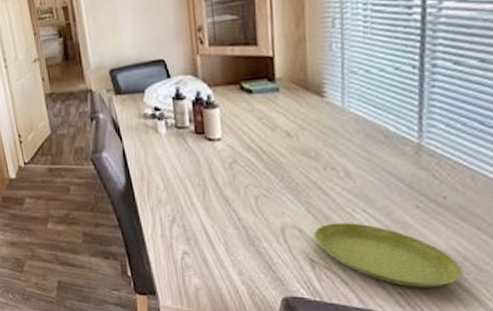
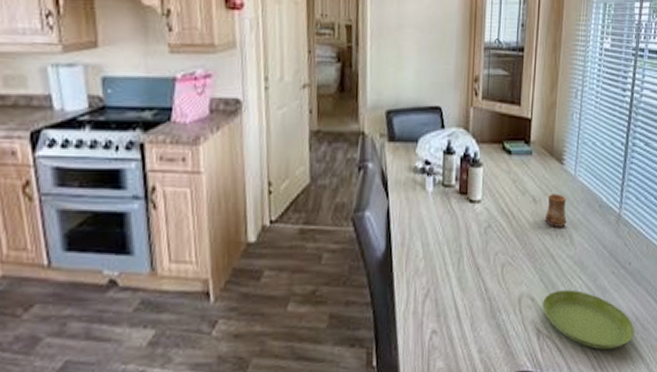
cup: none [306,127,338,160] -> present [545,194,567,227]

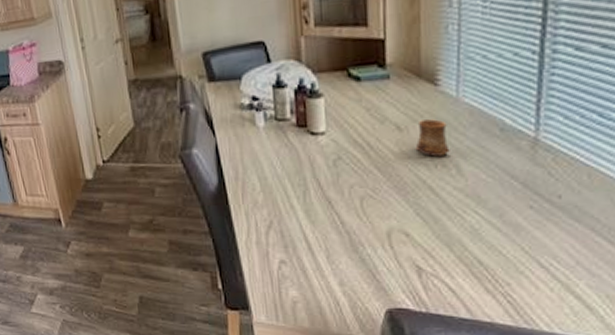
saucer: present [543,290,635,350] -> none [422,225,575,295]

